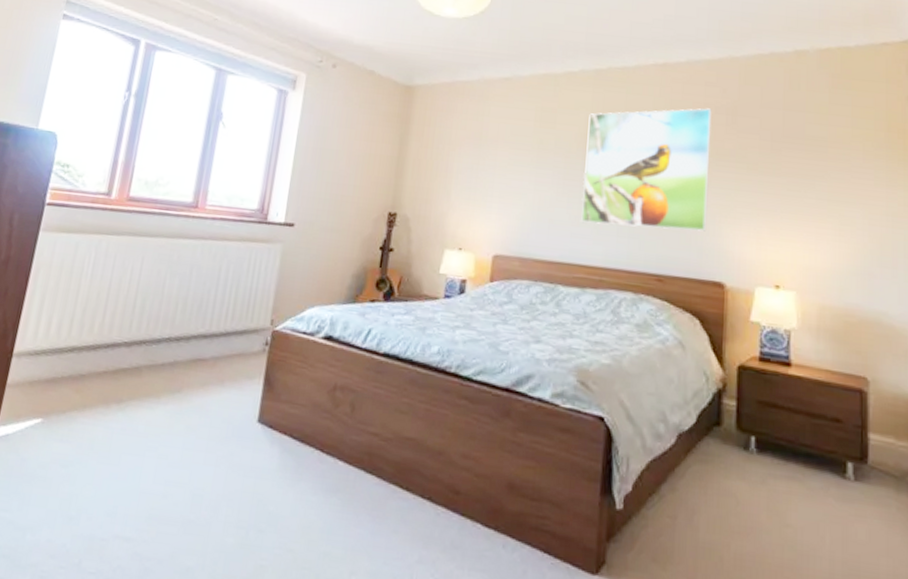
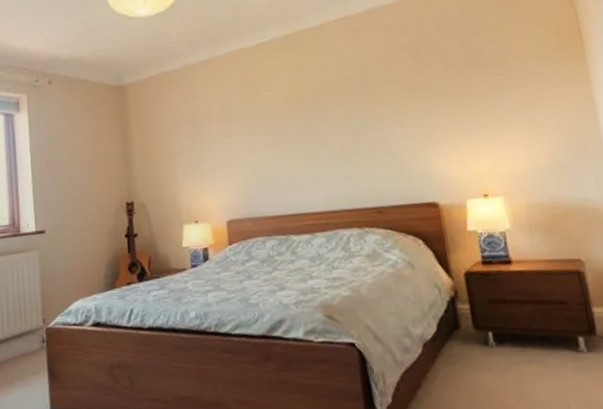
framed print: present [581,108,712,232] -> none [287,49,413,175]

